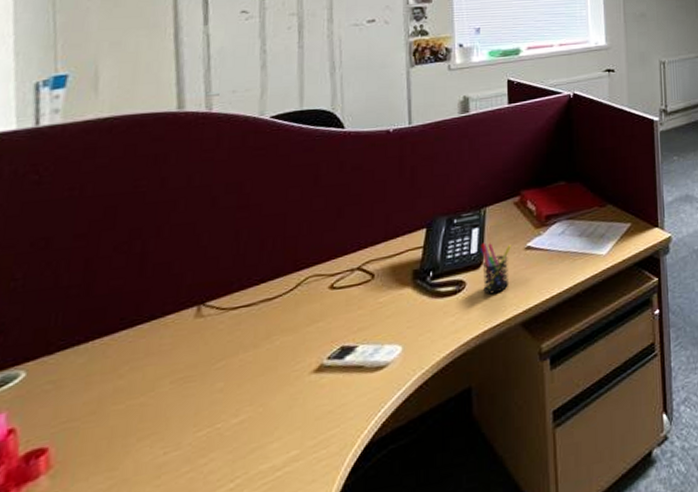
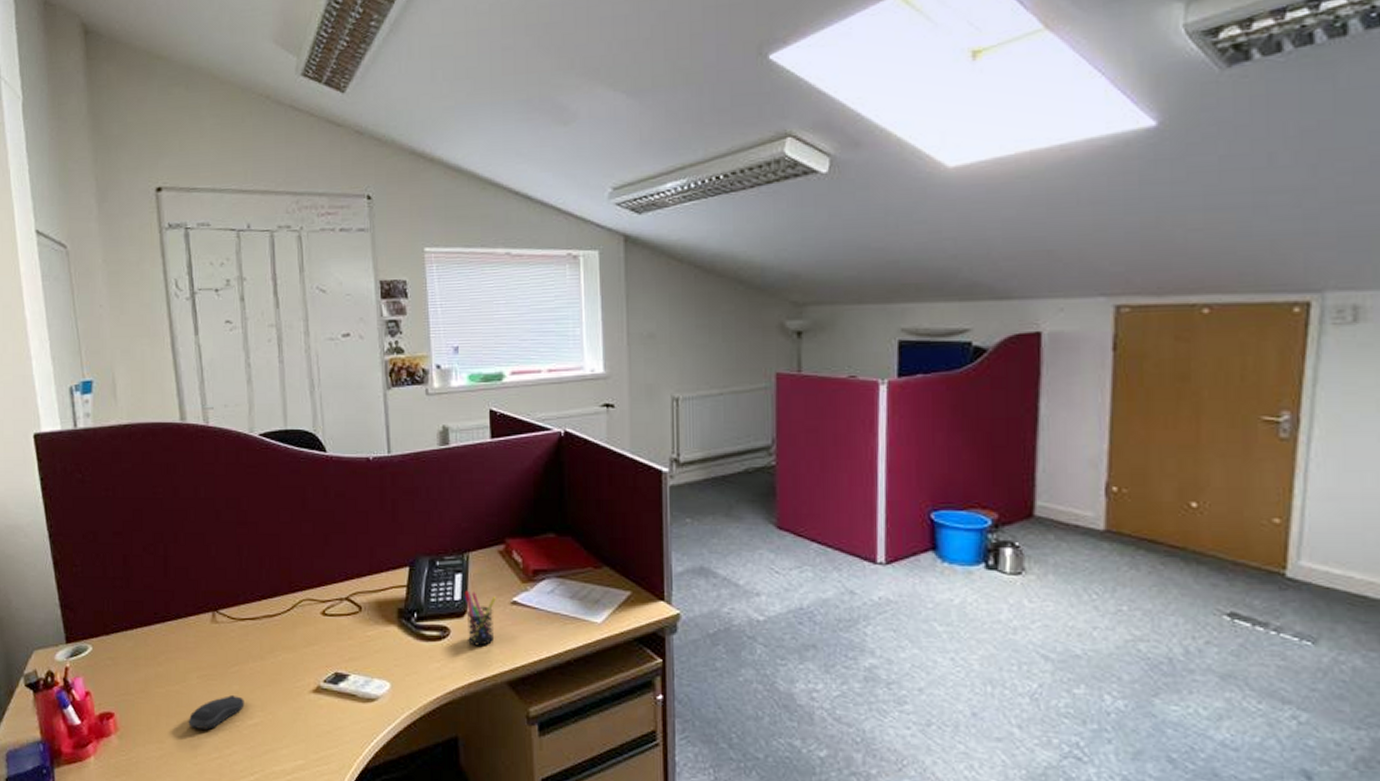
computer mouse: none [152,393,230,444] -> present [188,694,244,730]

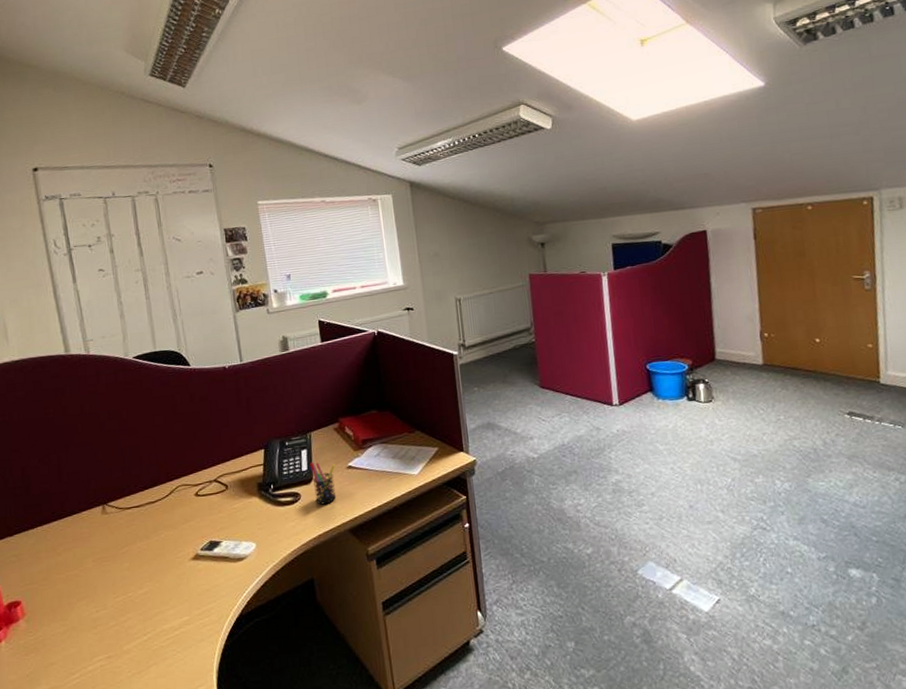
computer mouse: present [188,694,244,730] -> none [87,571,135,604]

